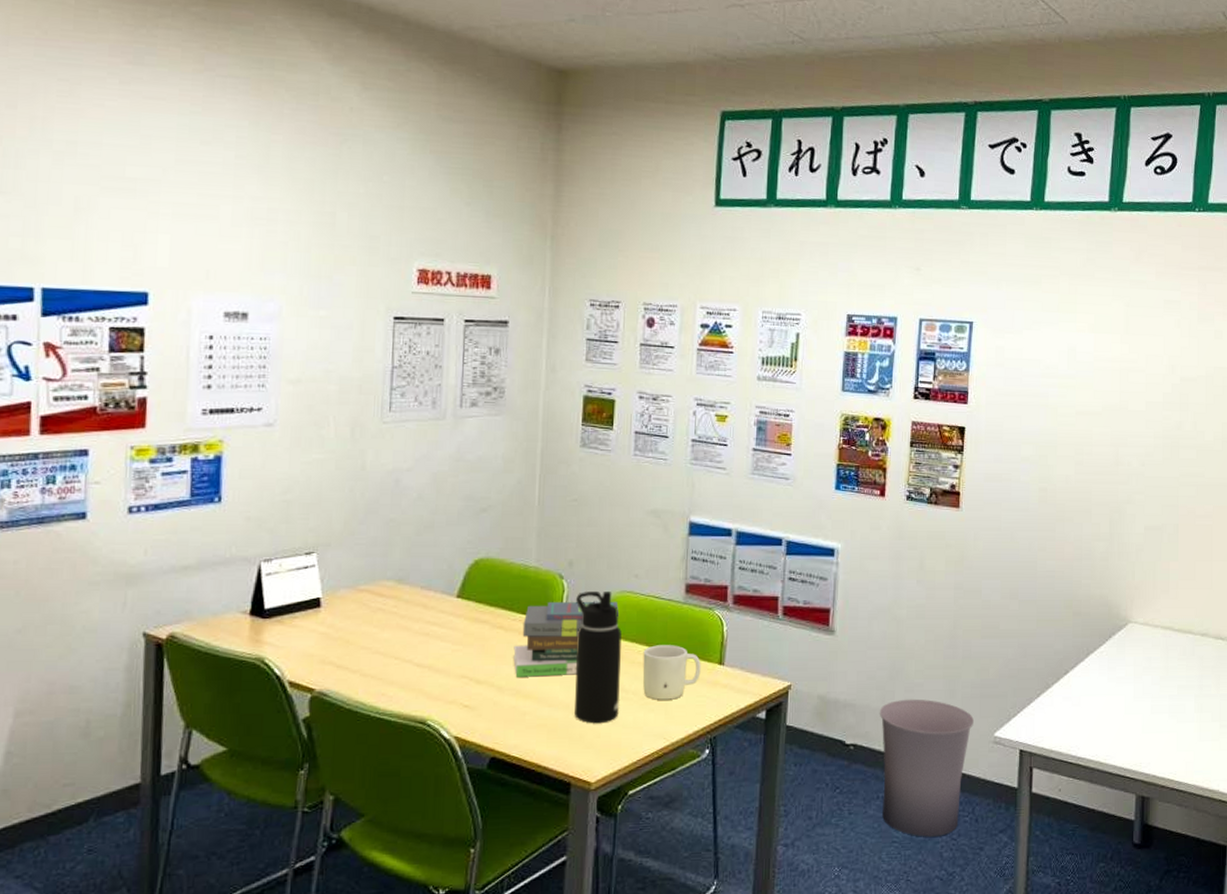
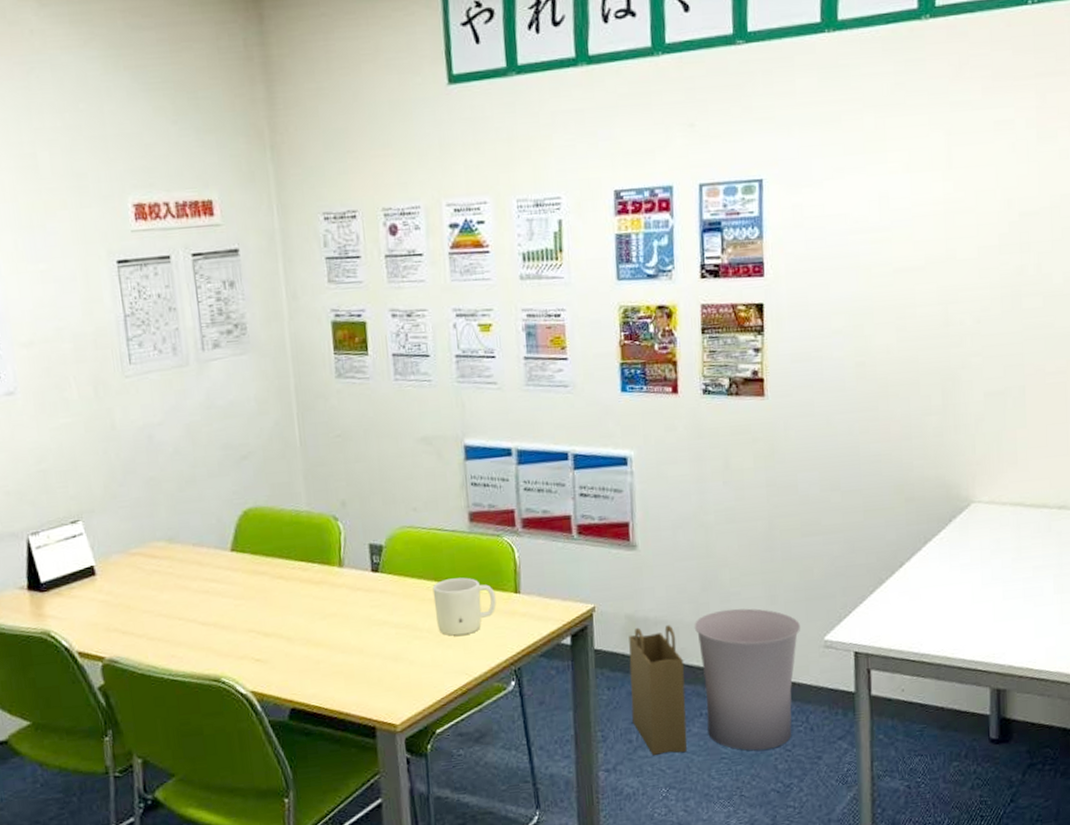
books: present [513,601,619,677] -> none [297,538,402,626]
water bottle: present [575,590,622,724] -> none [354,527,416,666]
shopping bag: none [814,708,867,834] -> present [628,625,687,755]

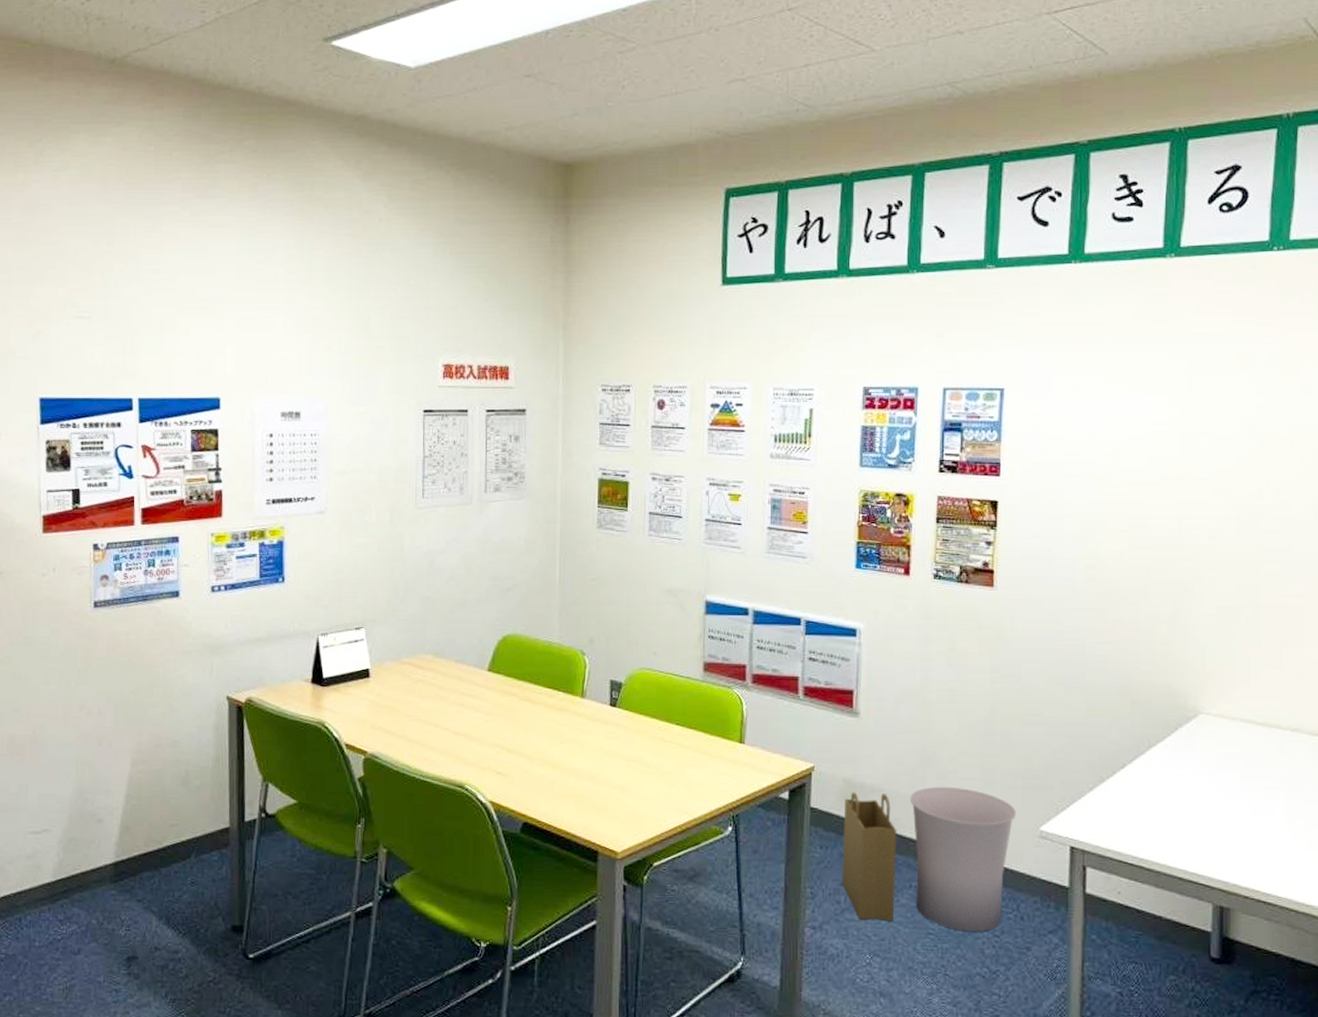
mug: present [432,577,497,636] -> none [663,722,721,776]

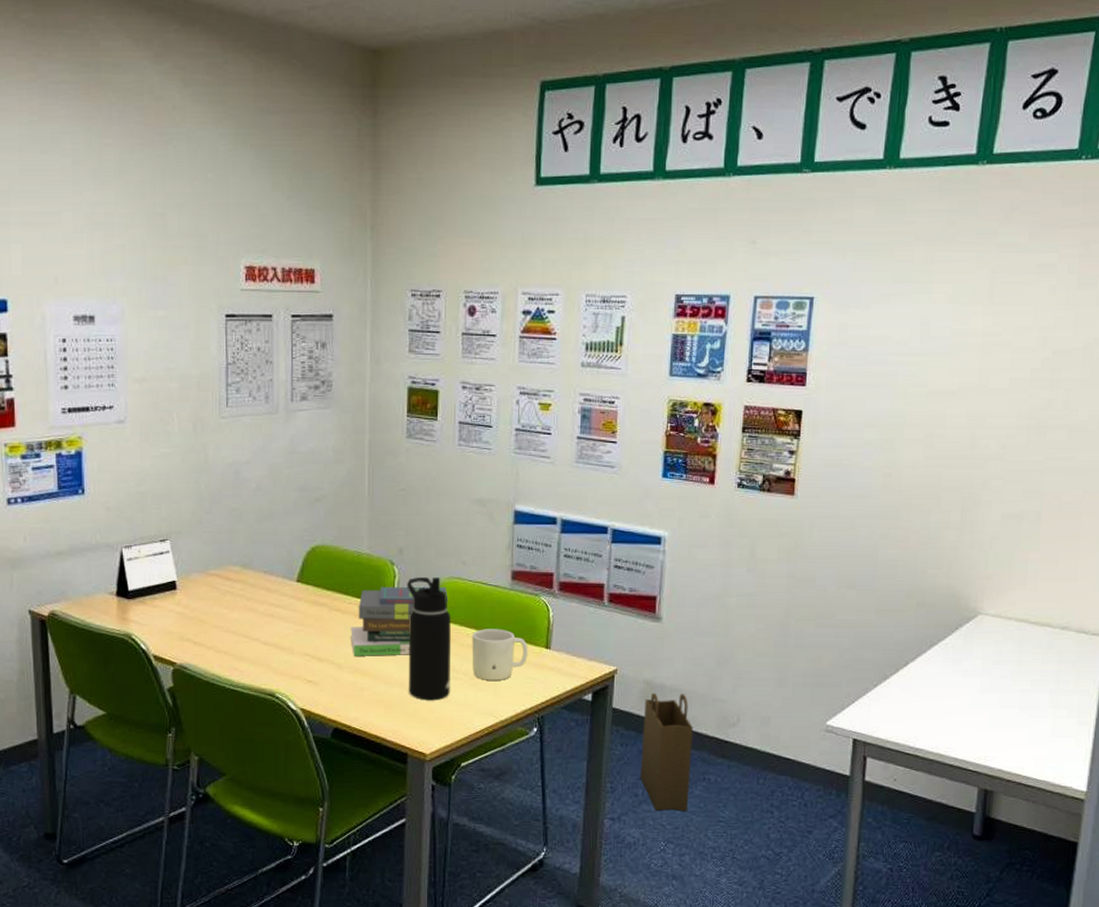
books: none [541,677,640,748] -> present [350,586,448,656]
water bottle: none [598,667,643,796] -> present [407,576,451,701]
mug: none [663,722,721,776] -> present [472,629,528,680]
waste bin: present [909,786,1016,932] -> none [706,686,805,818]

